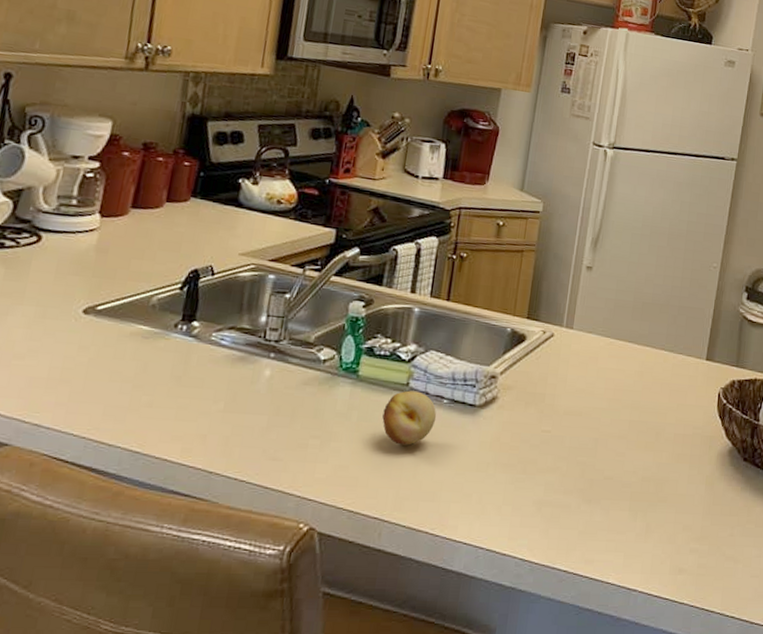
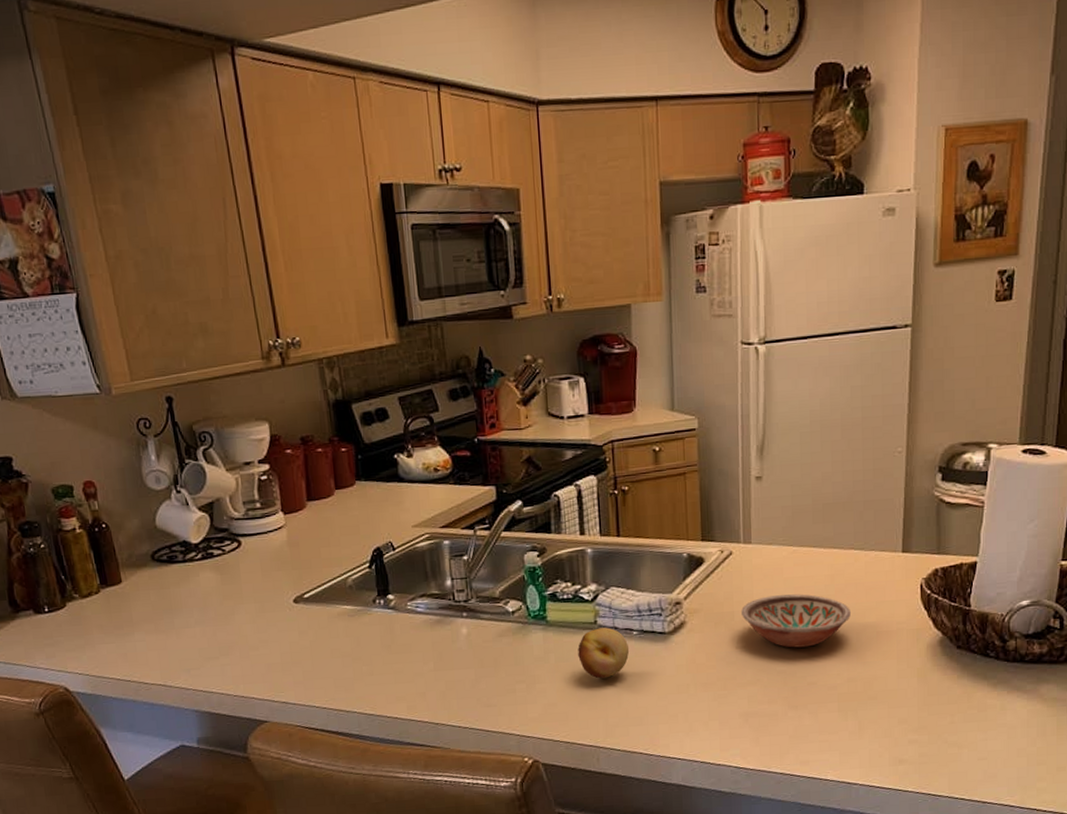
bowl: none [552,383,655,440] -> present [741,594,852,648]

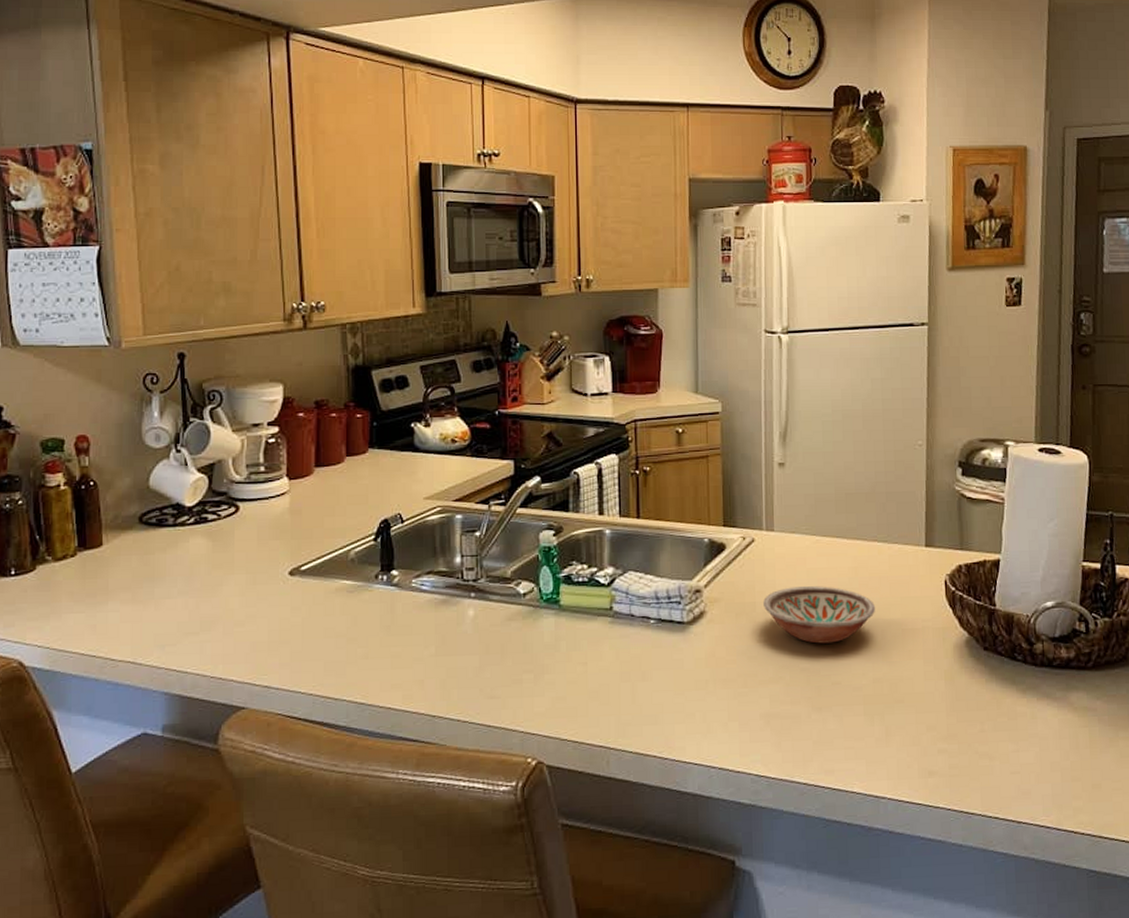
fruit: present [578,627,630,679] -> none [591,614,646,671]

